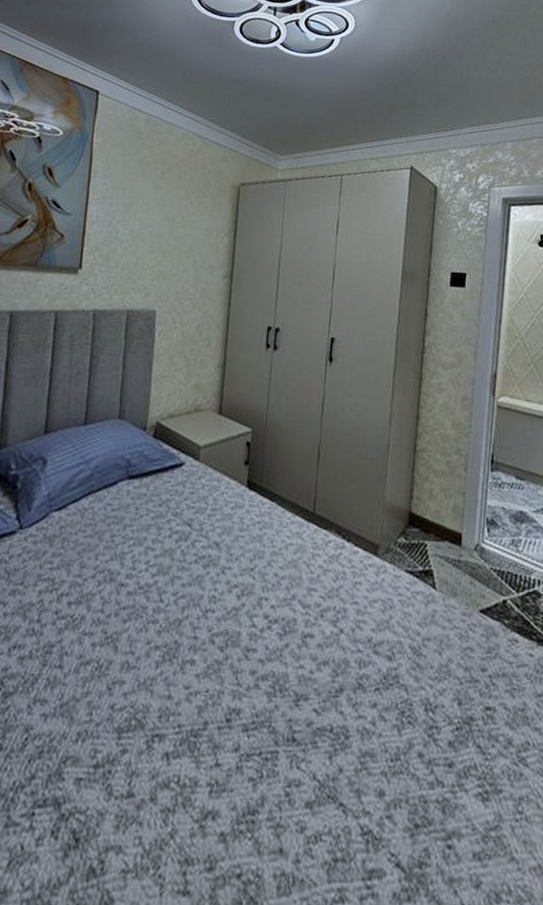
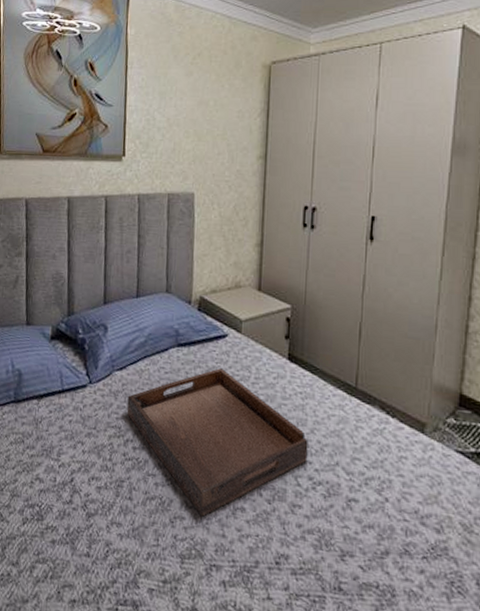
serving tray: none [63,501,265,677] -> present [126,368,308,517]

